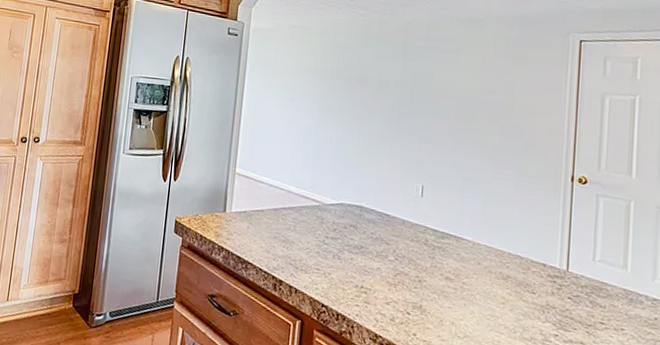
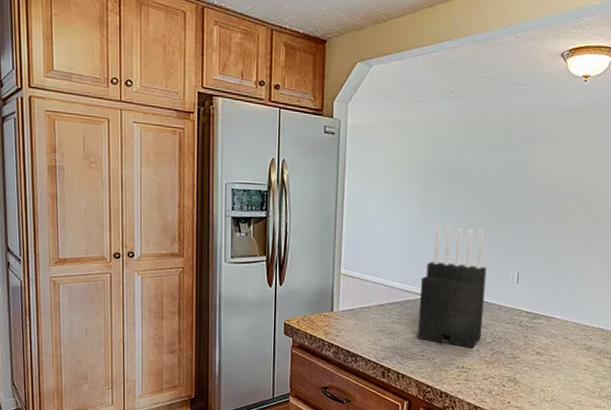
knife block: none [313,130,389,267] -> present [418,226,487,349]

